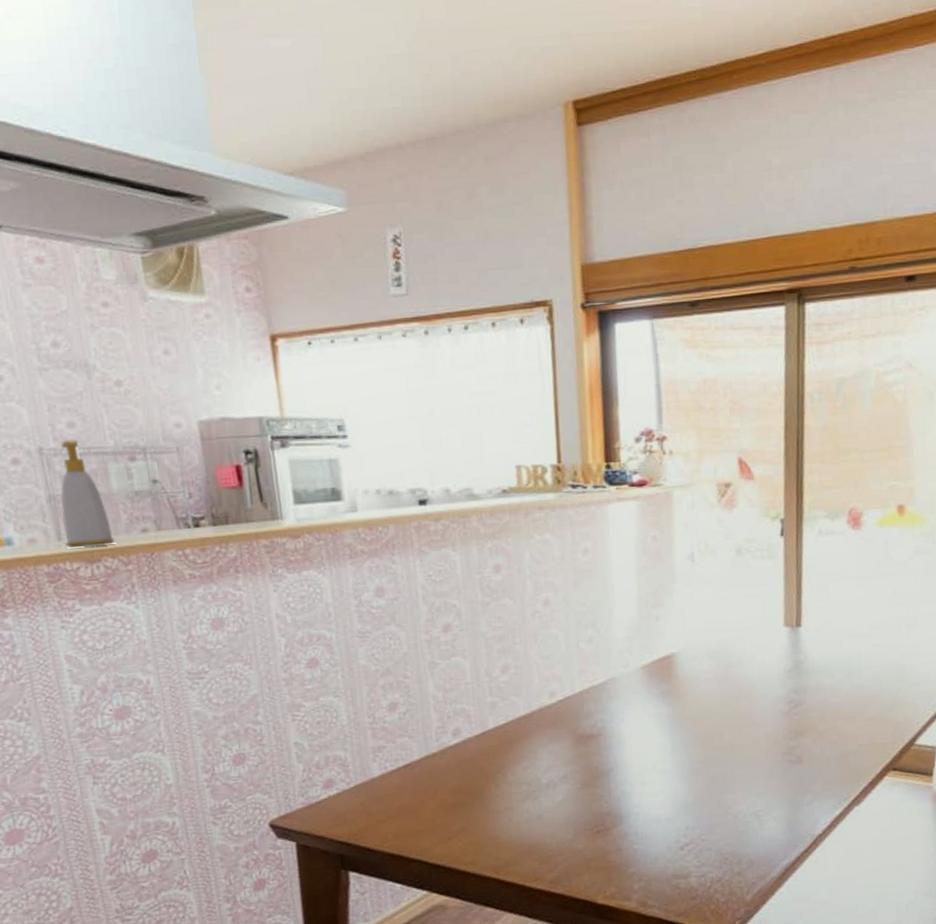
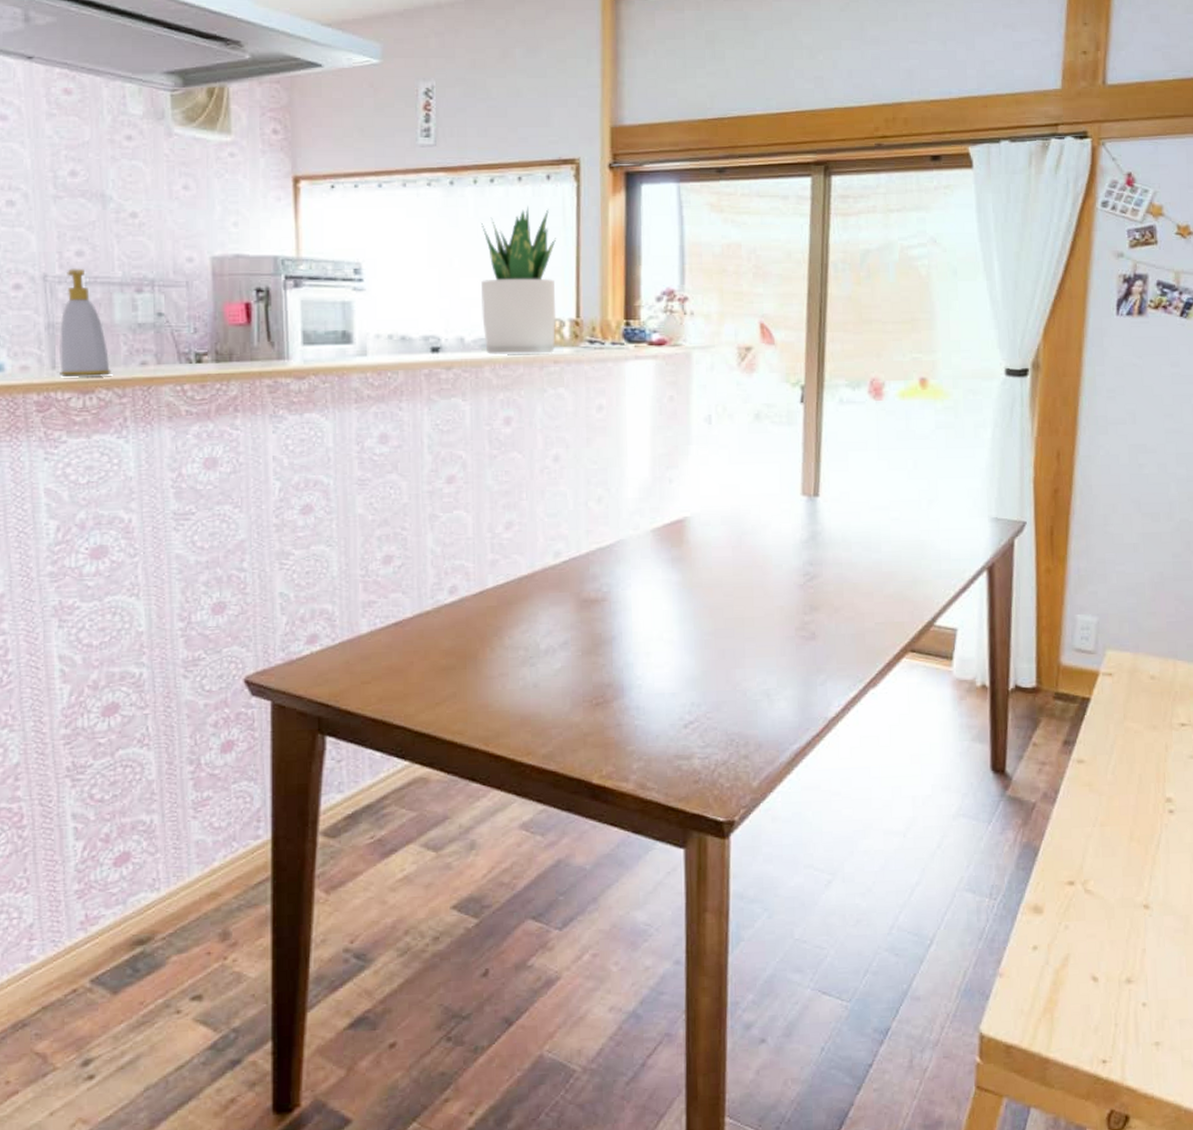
planter: none [459,352,538,504] -> present [481,206,556,355]

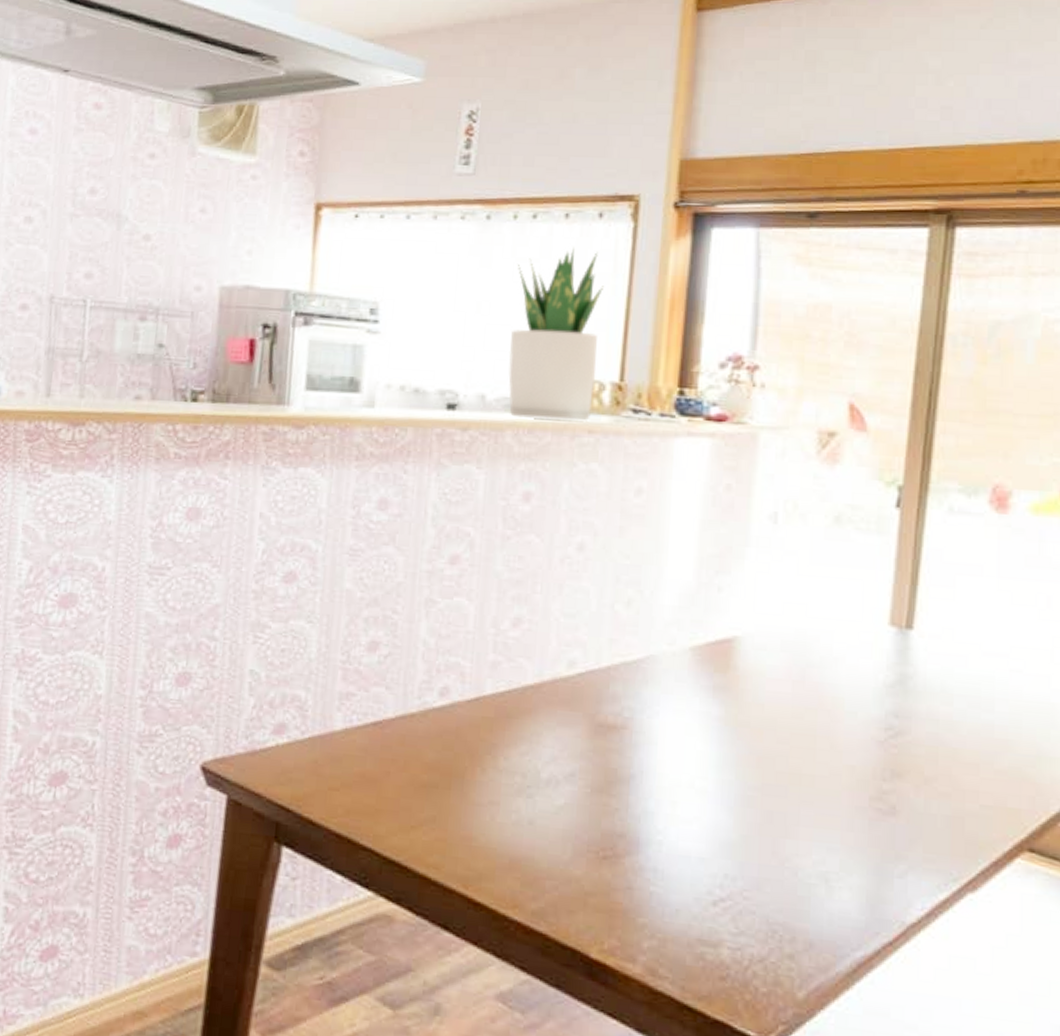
soap bottle: present [60,268,112,377] -> none [53,291,105,408]

